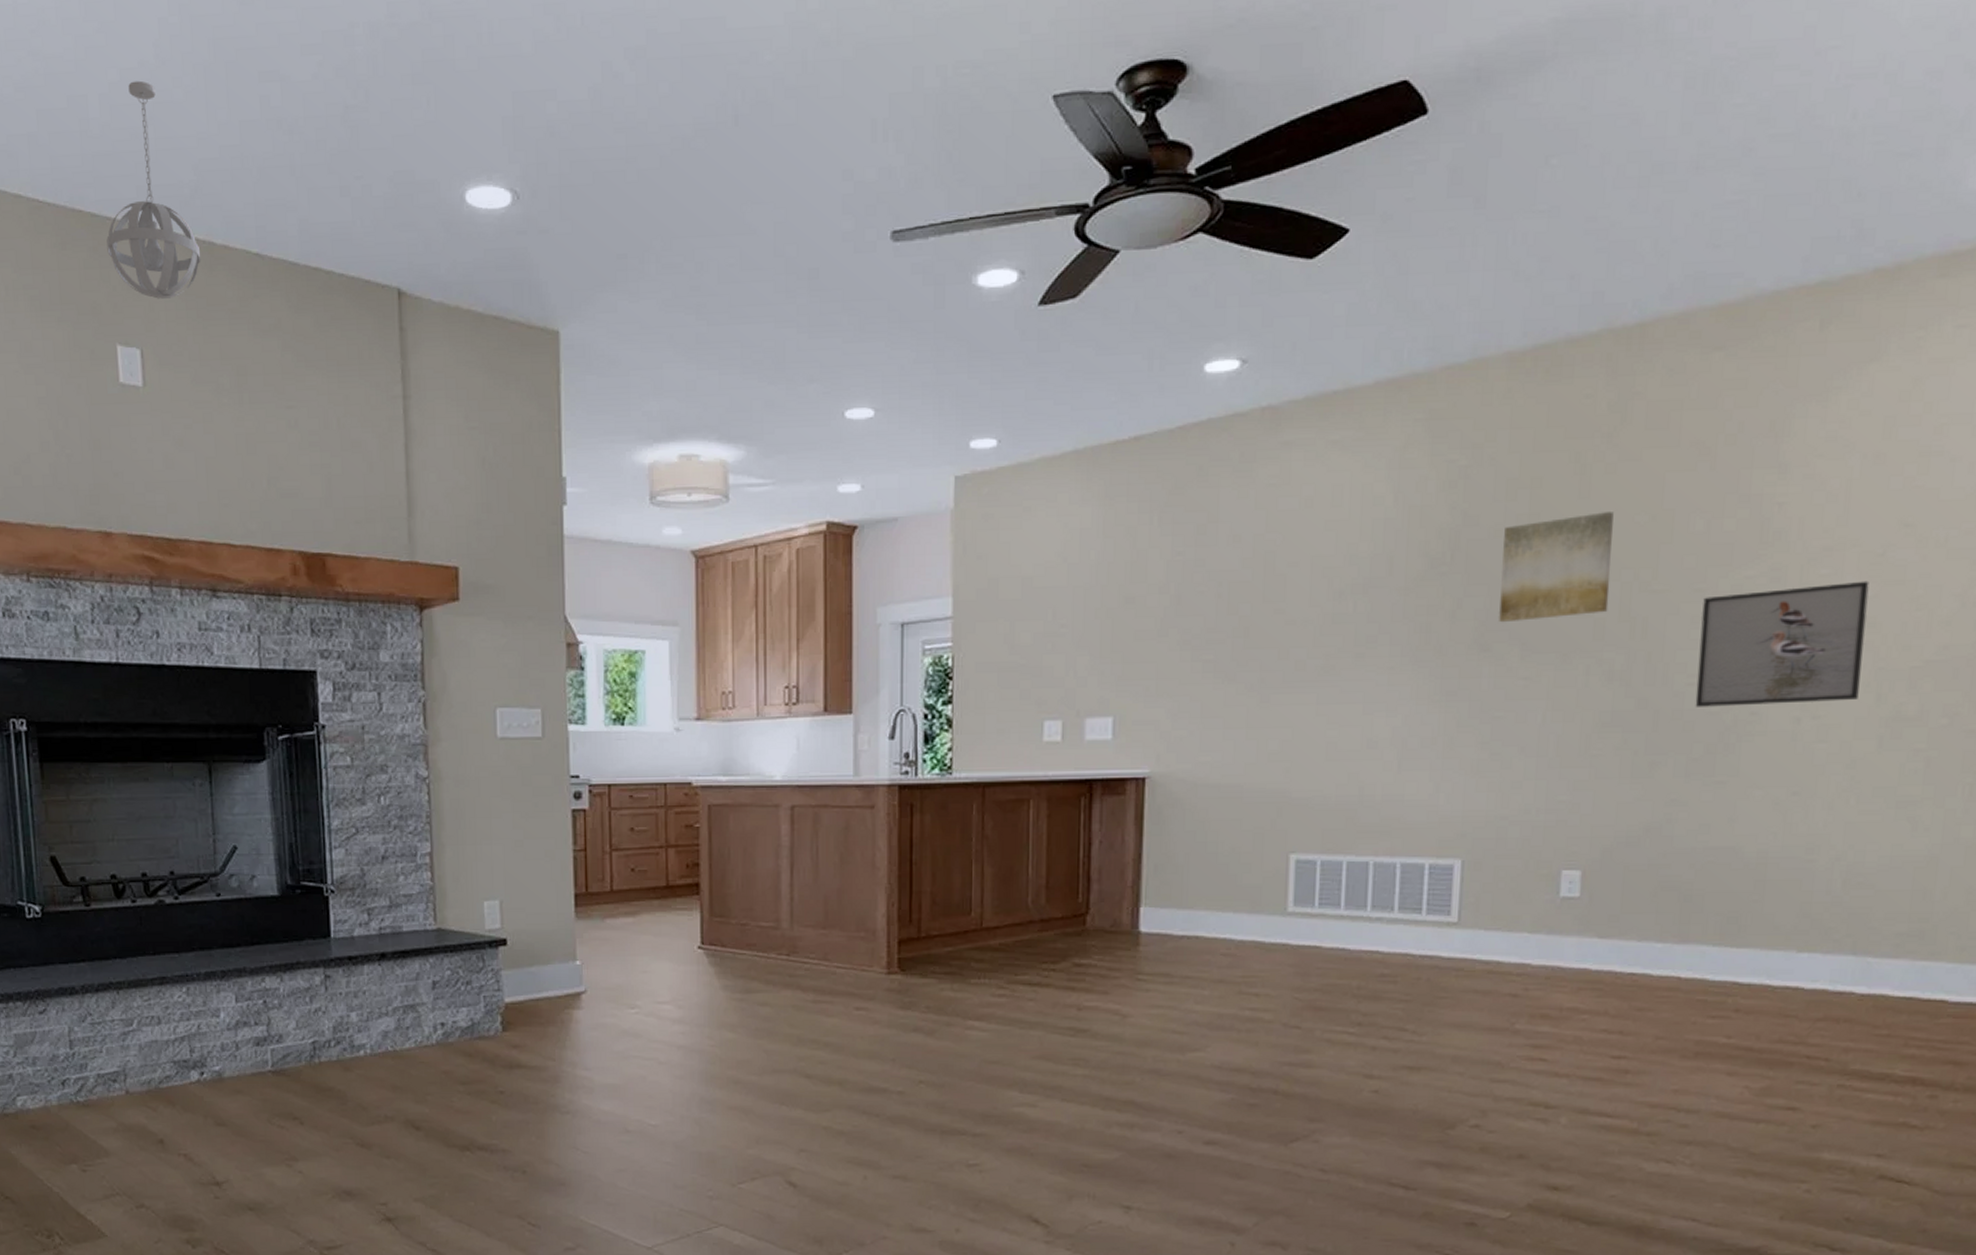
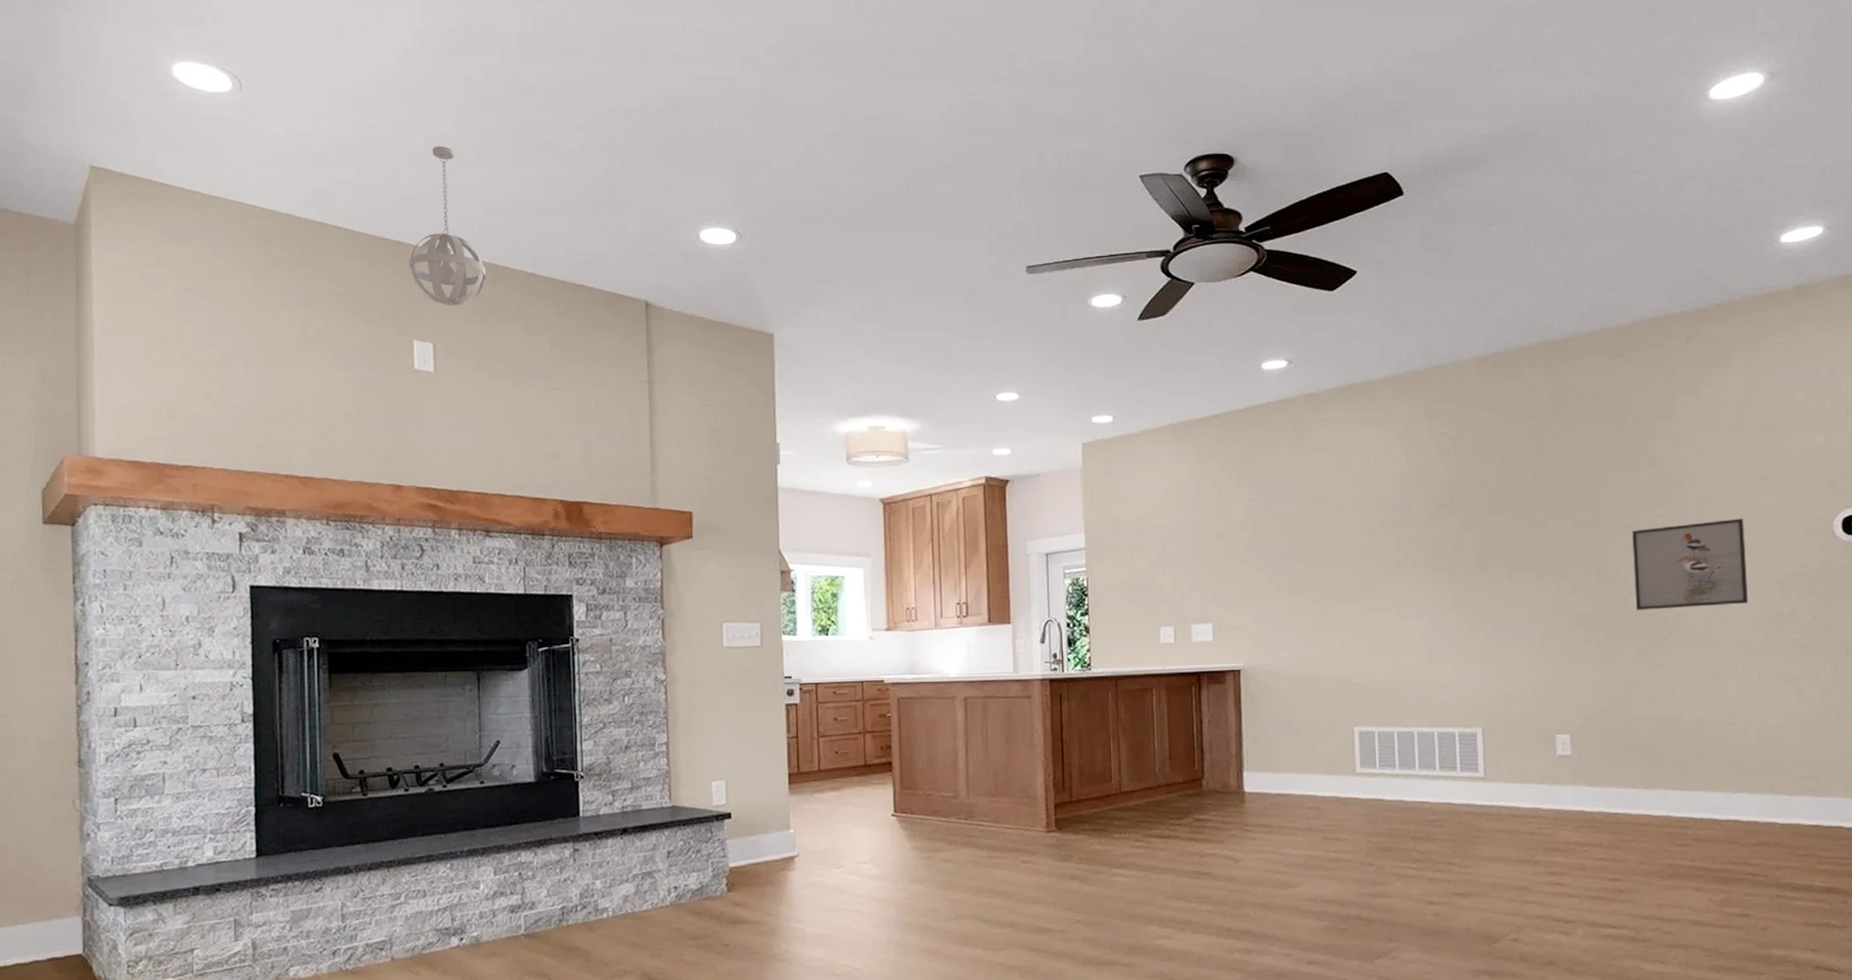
wall art: present [1499,512,1614,623] -> none [1487,469,1566,550]

